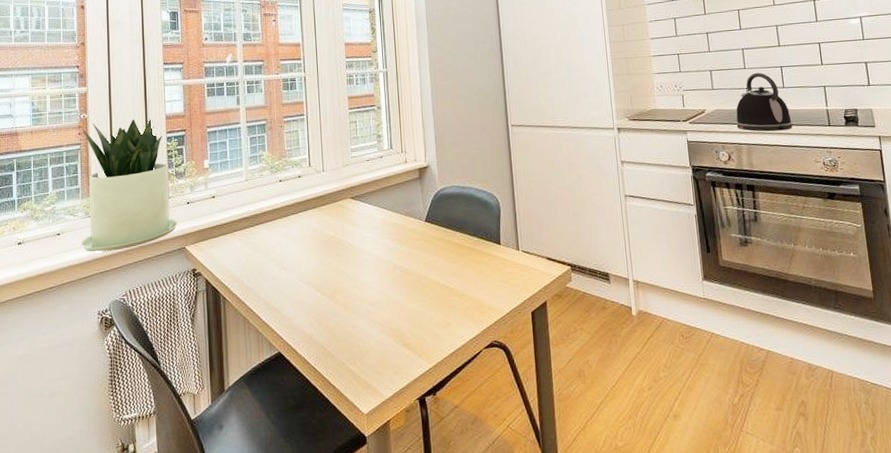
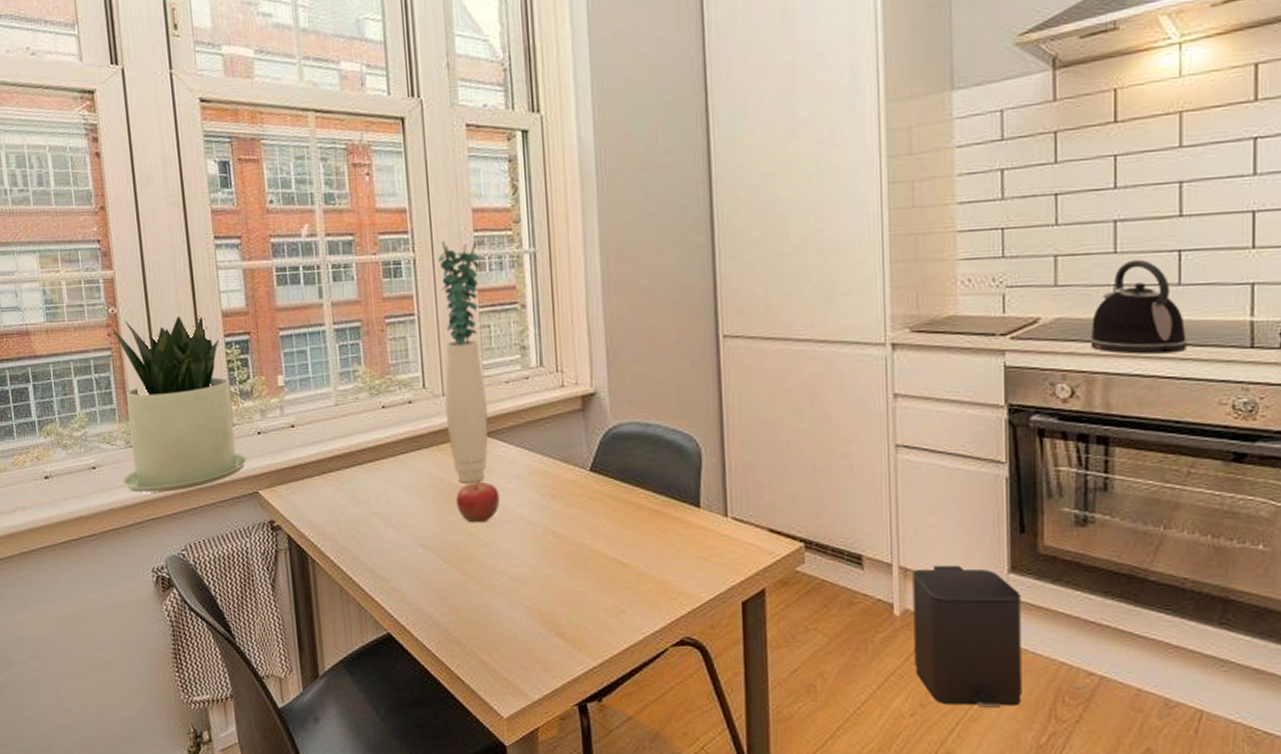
vase: none [322,65,355,234] -> present [438,241,489,483]
fruit: none [331,231,362,264] -> present [456,480,500,523]
pedal bin: none [642,277,719,379] -> present [912,565,1022,708]

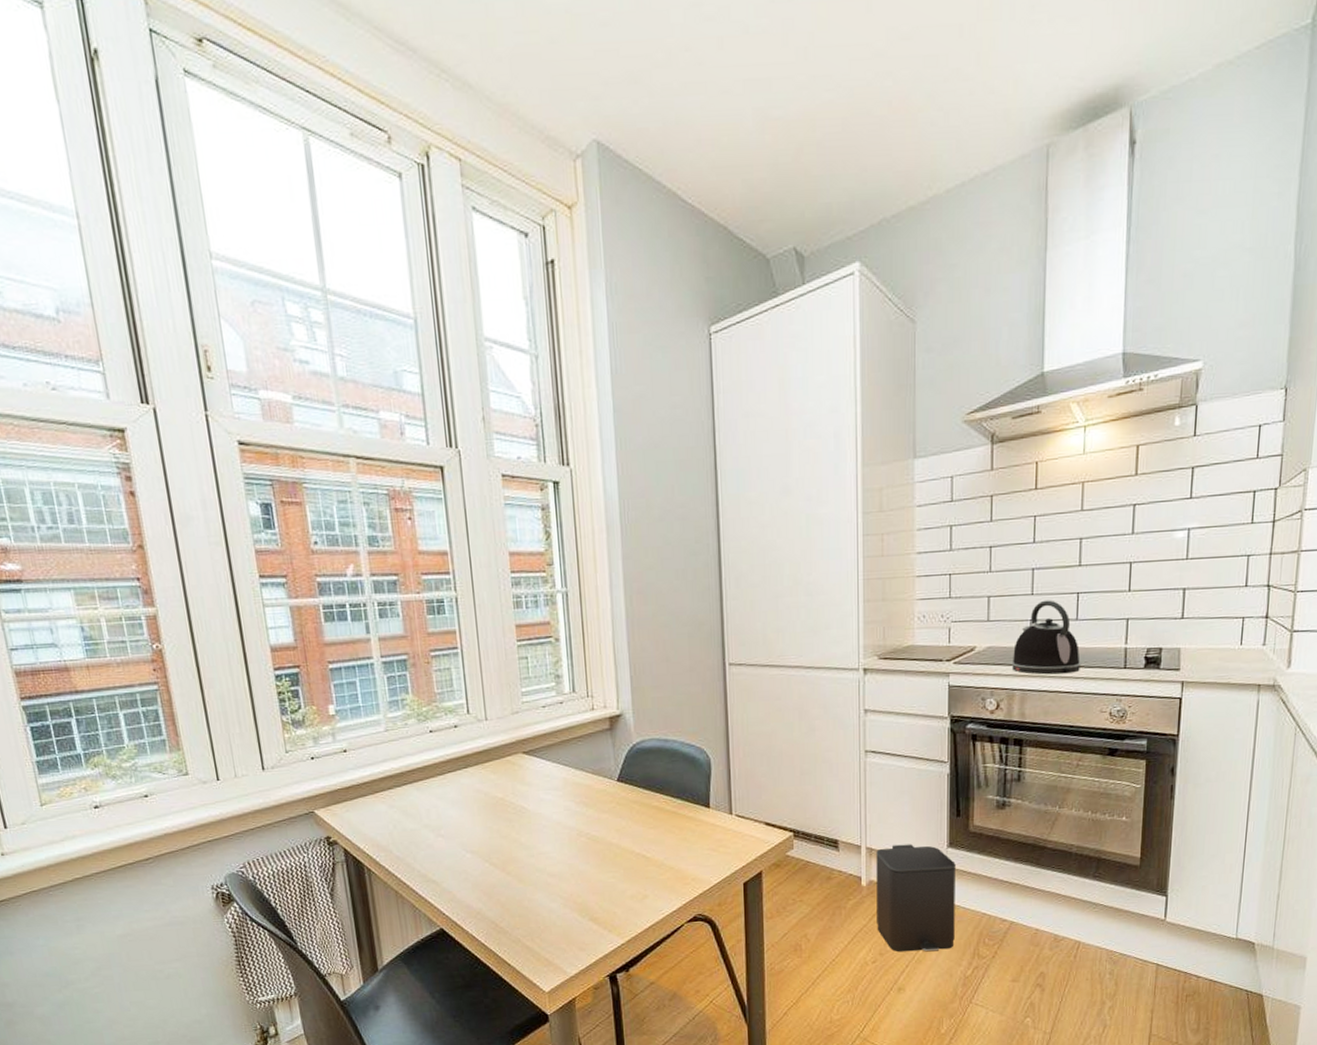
planter: present [112,314,247,493] -> none [157,649,302,818]
vase: present [438,241,489,483] -> none [479,581,528,796]
fruit: present [456,480,500,523] -> none [499,792,539,830]

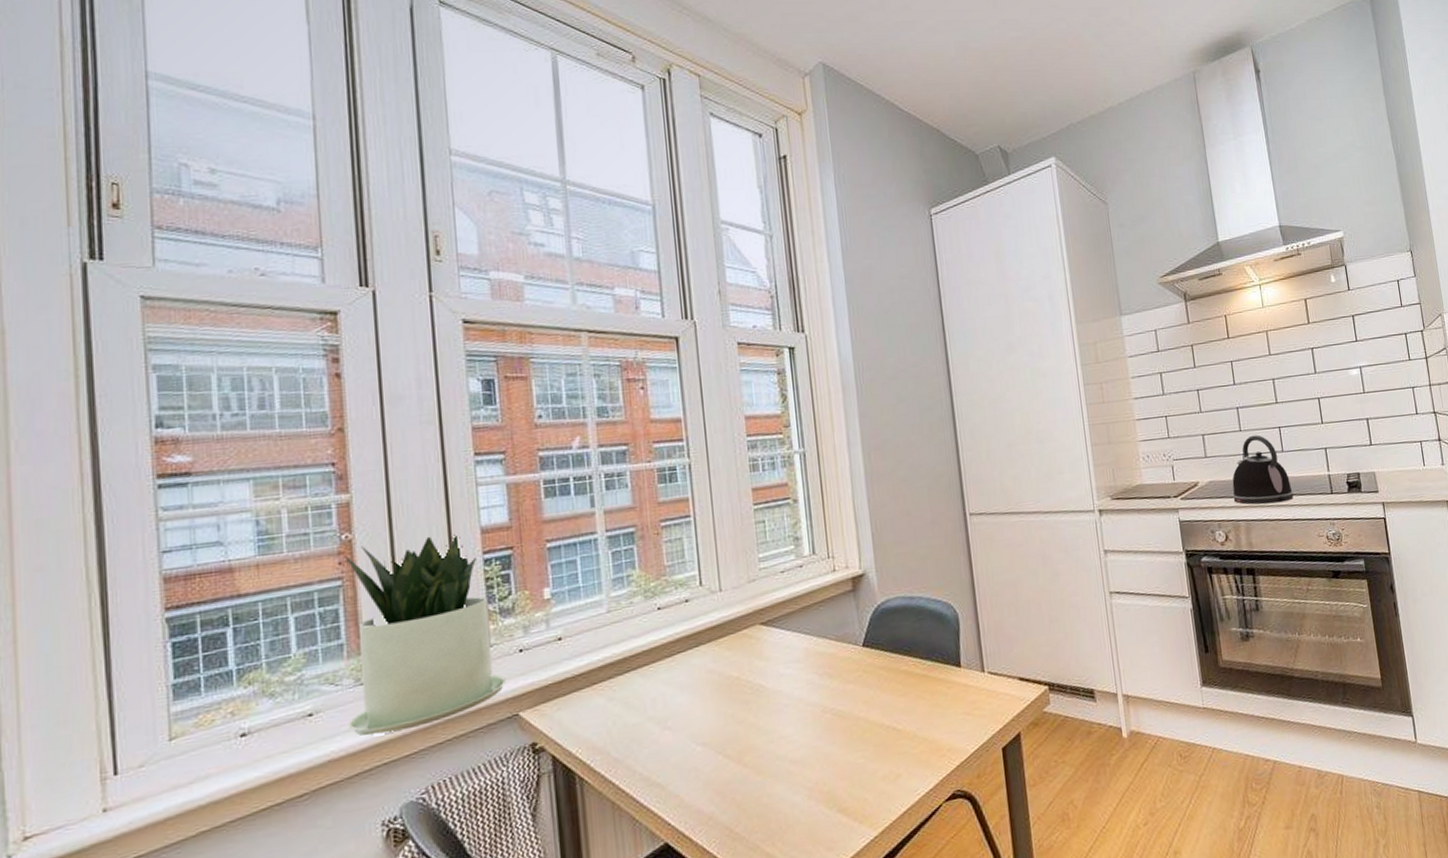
planter: none [157,649,302,818] -> present [344,533,506,736]
pedal bin: present [876,844,956,952] -> none [1133,686,1223,809]

